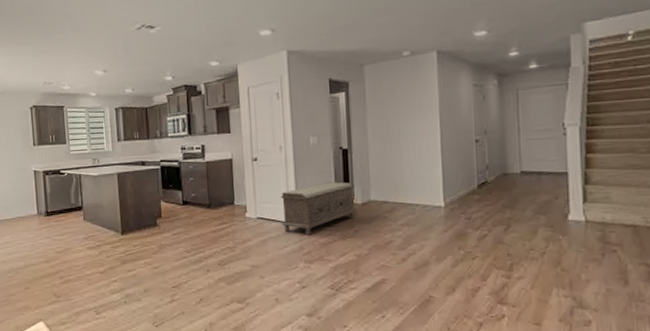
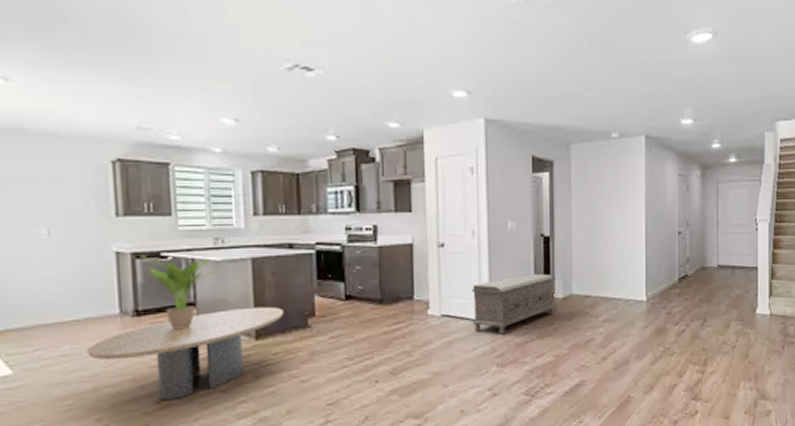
coffee table: none [19,209,140,277] -> present [86,306,284,400]
potted plant: none [48,172,97,226] -> present [140,254,220,330]

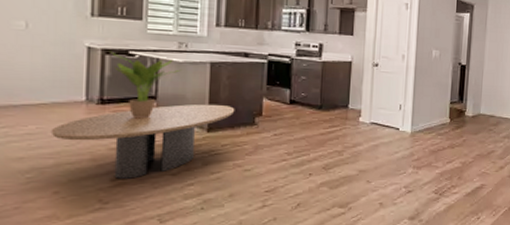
bench: present [471,273,556,334] -> none [396,94,467,142]

